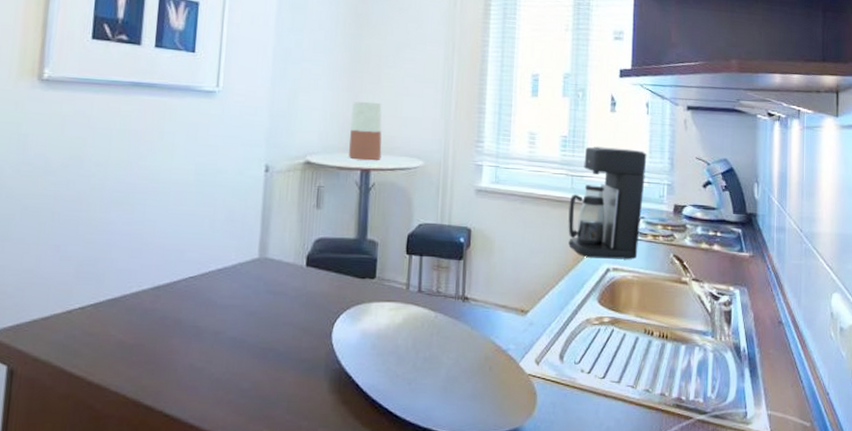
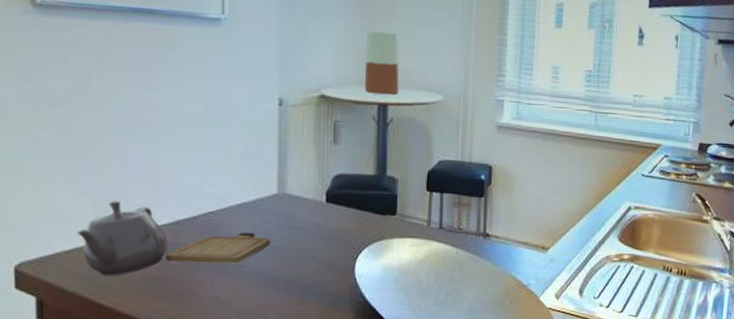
teapot: none [57,265,146,344] -> present [77,200,168,276]
chopping board: none [142,298,249,330] -> present [166,233,271,264]
coffee maker: present [568,146,647,260] -> none [590,82,674,198]

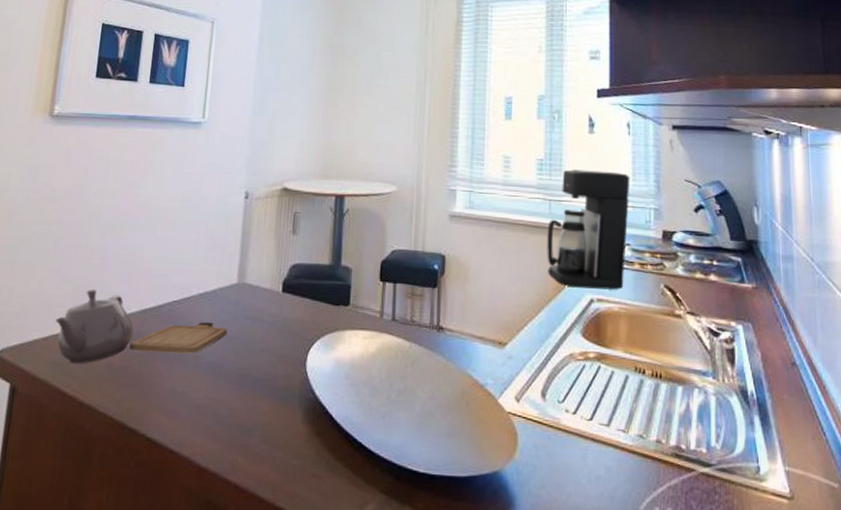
vase: present [365,30,399,95] -> none [324,128,356,187]
coffee maker: none [590,82,674,198] -> present [547,169,630,290]

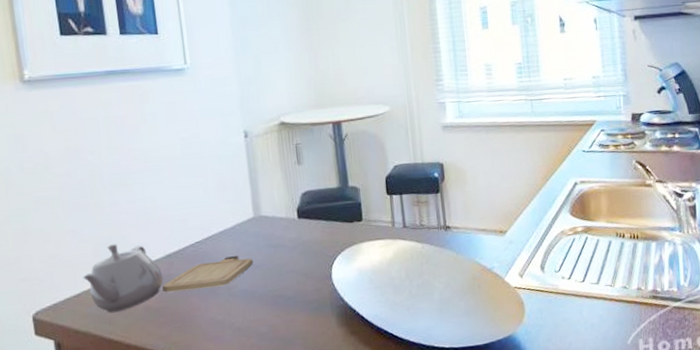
coffee maker: present [547,169,630,290] -> none [531,66,602,175]

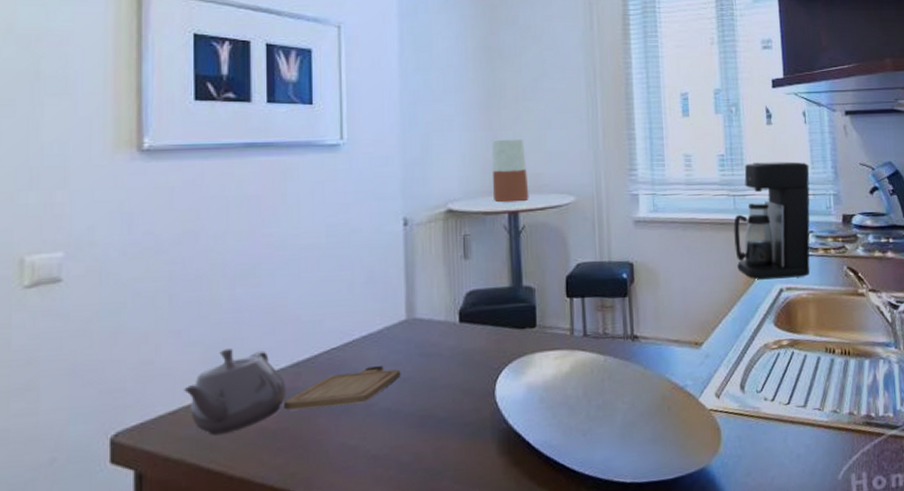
vase: none [314,56,350,115] -> present [492,138,529,203]
coffee maker: none [531,66,602,175] -> present [733,161,810,280]

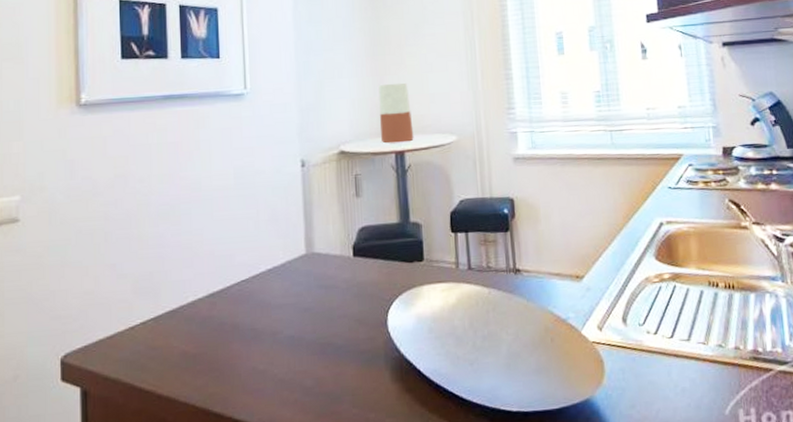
teapot: present [184,347,286,436] -> none [119,279,204,358]
chopping board: present [284,366,401,410] -> none [202,297,303,337]
coffee maker: present [733,161,810,280] -> none [611,95,691,214]

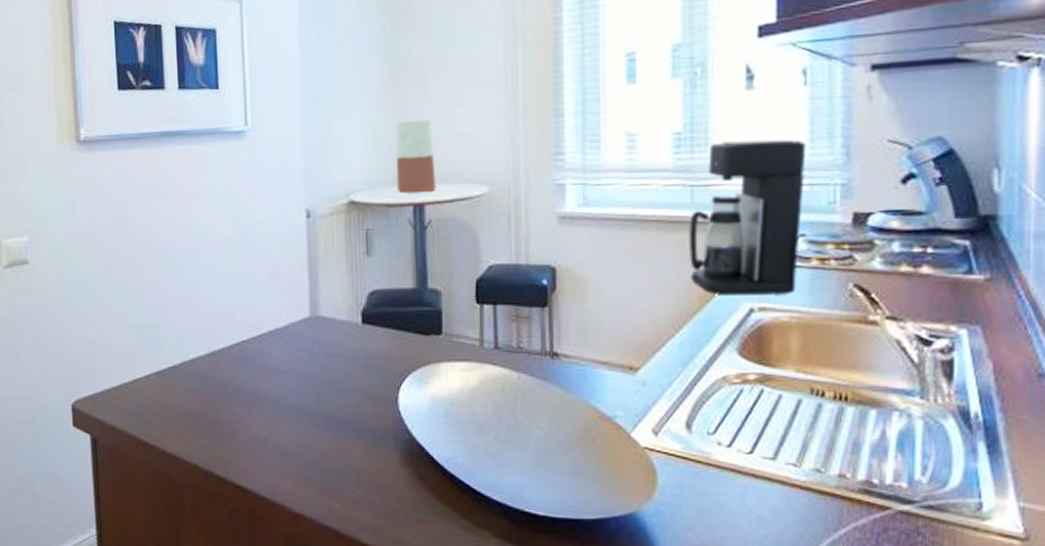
coffee maker: none [611,95,691,214] -> present [689,139,806,296]

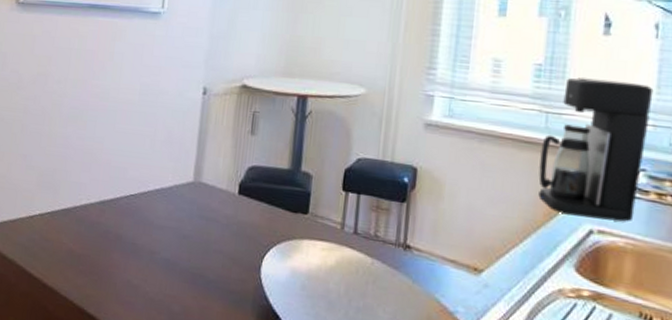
vase: present [396,119,436,194] -> none [286,21,323,87]

